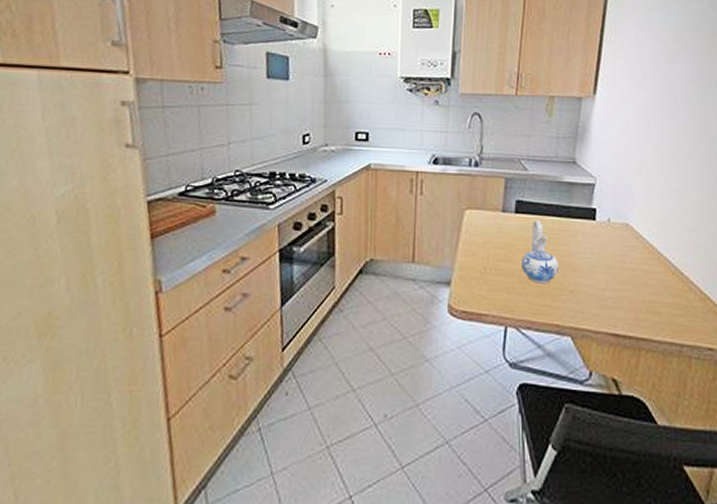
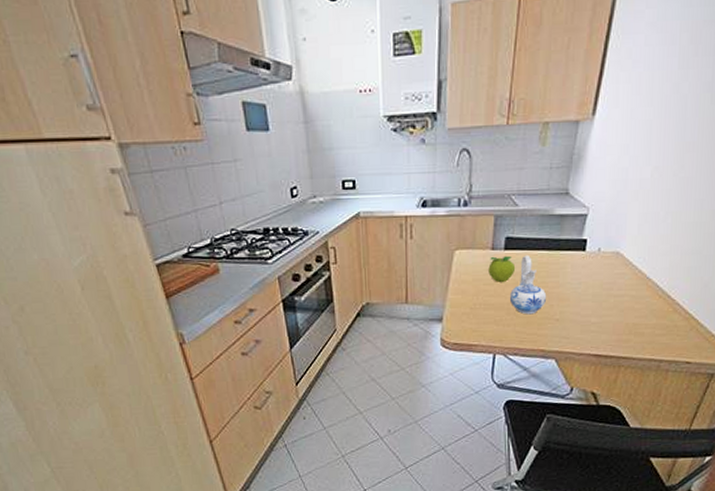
fruit: none [499,219,527,248] -> present [488,255,516,283]

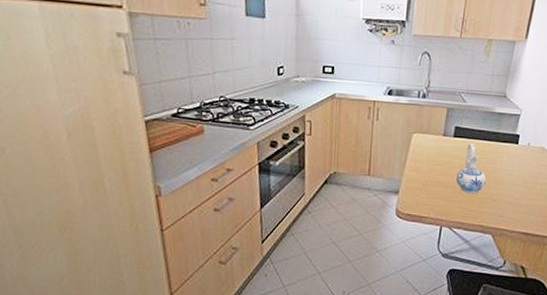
fruit: present [488,255,516,283] -> none [440,142,462,165]

